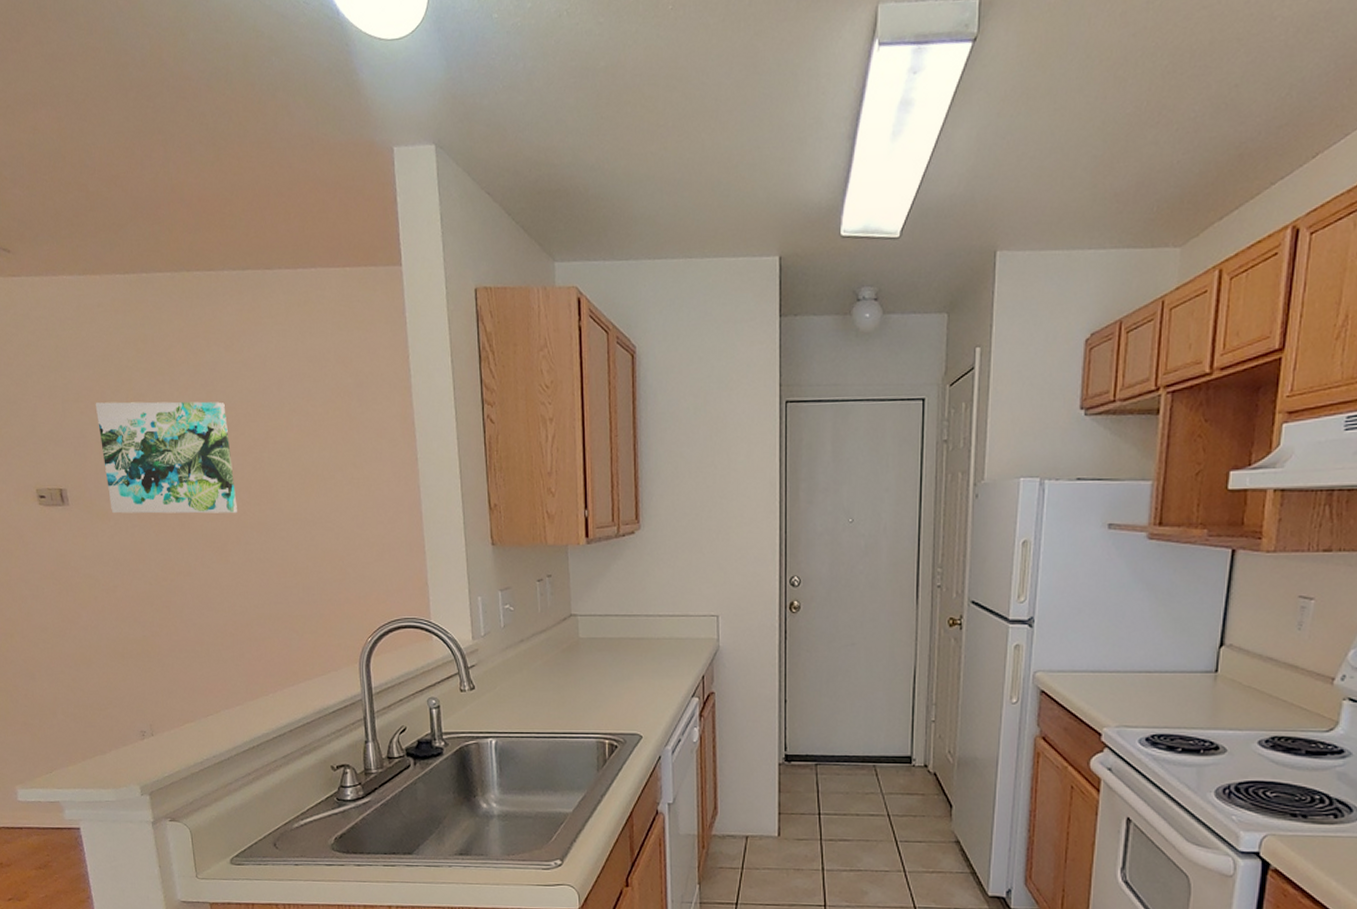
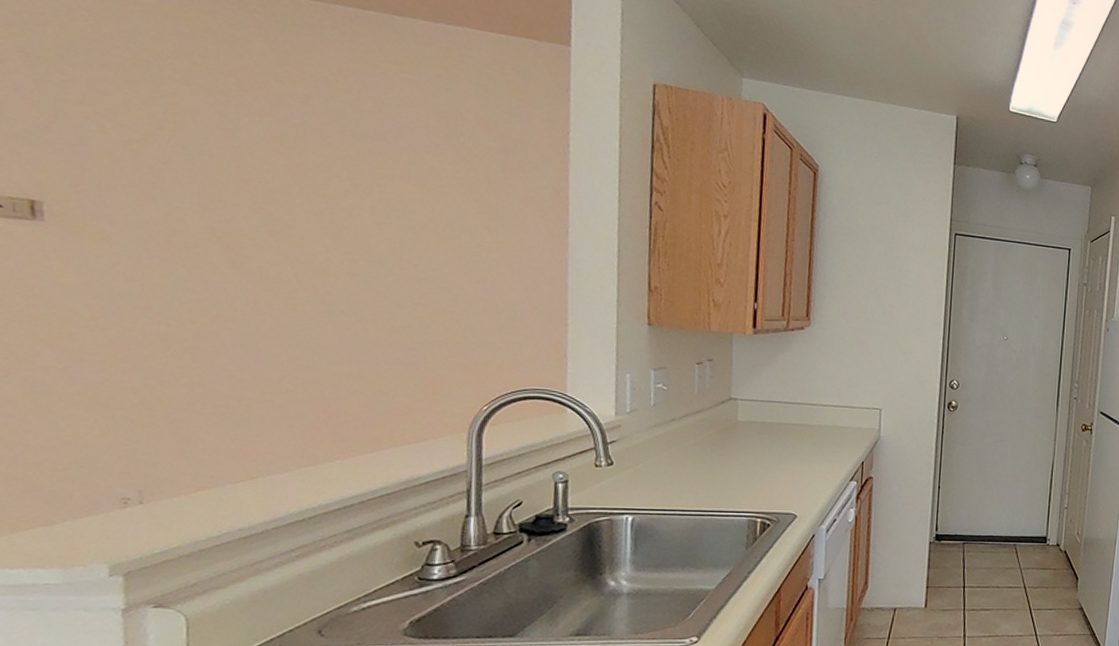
wall art: present [95,401,237,514] -> none [110,110,319,259]

